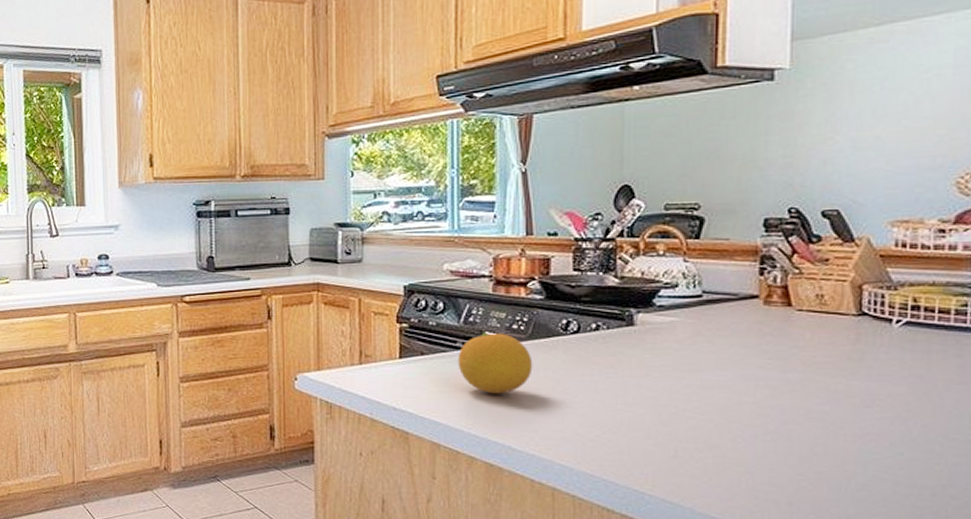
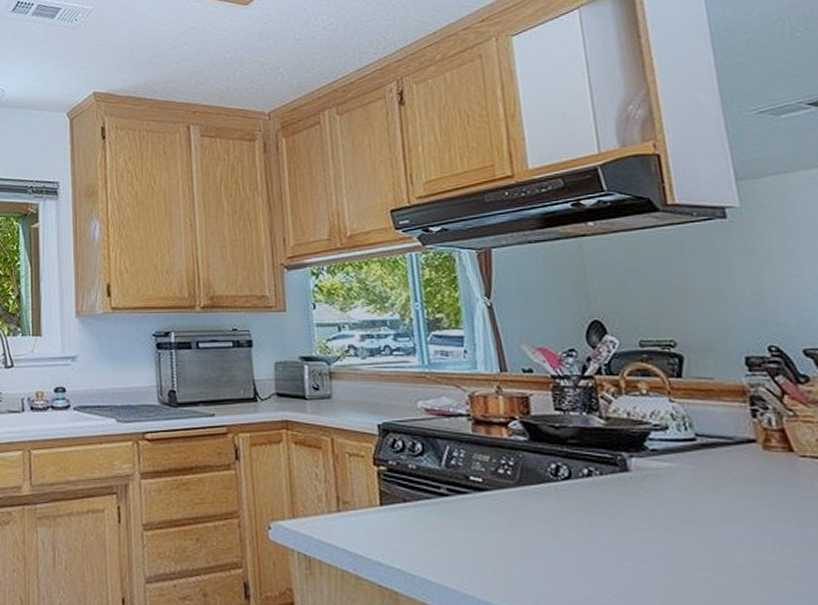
fruit: present [457,332,533,394] -> none [443,477,527,548]

